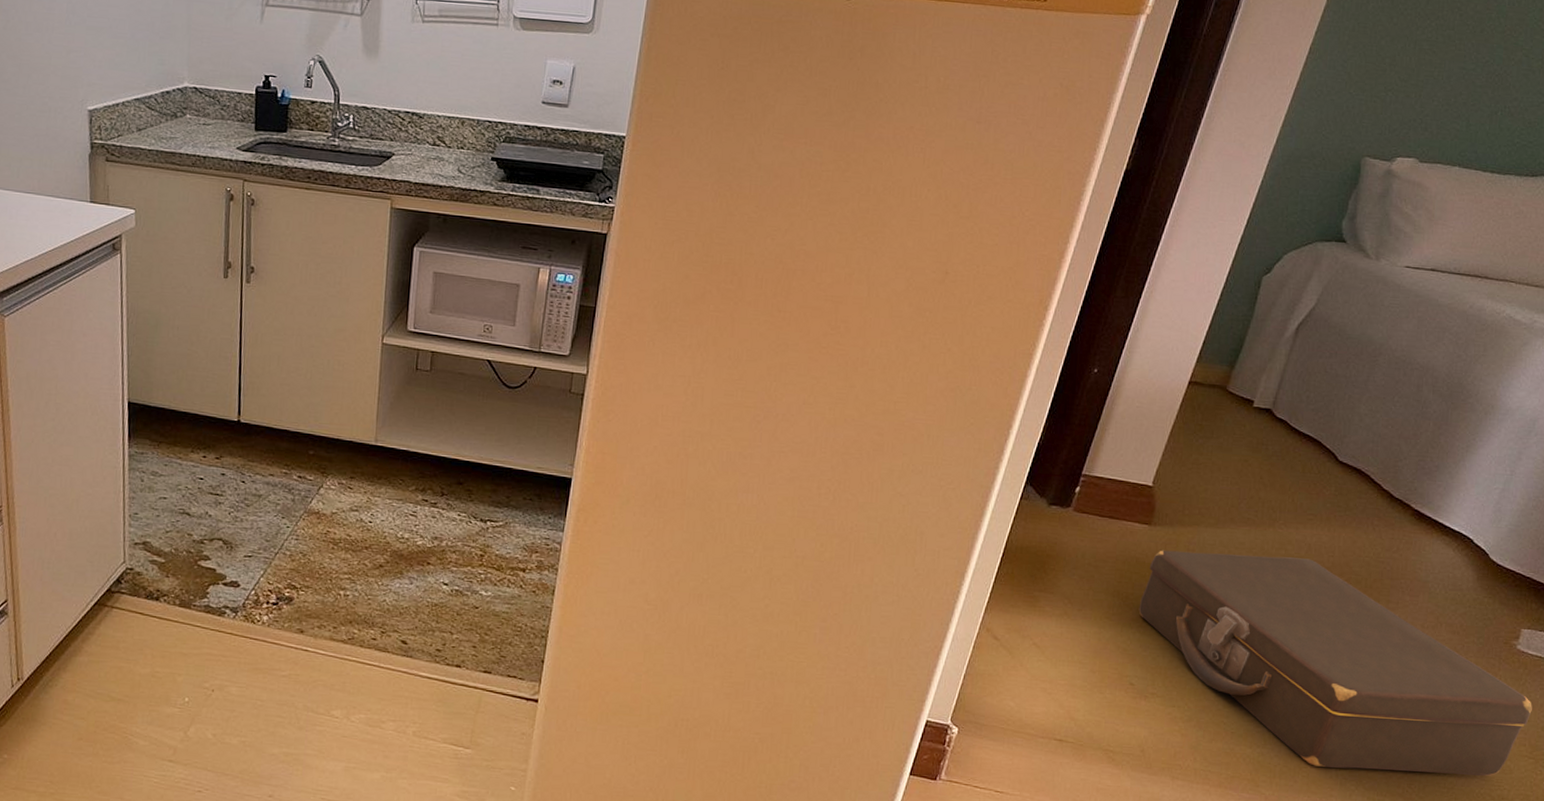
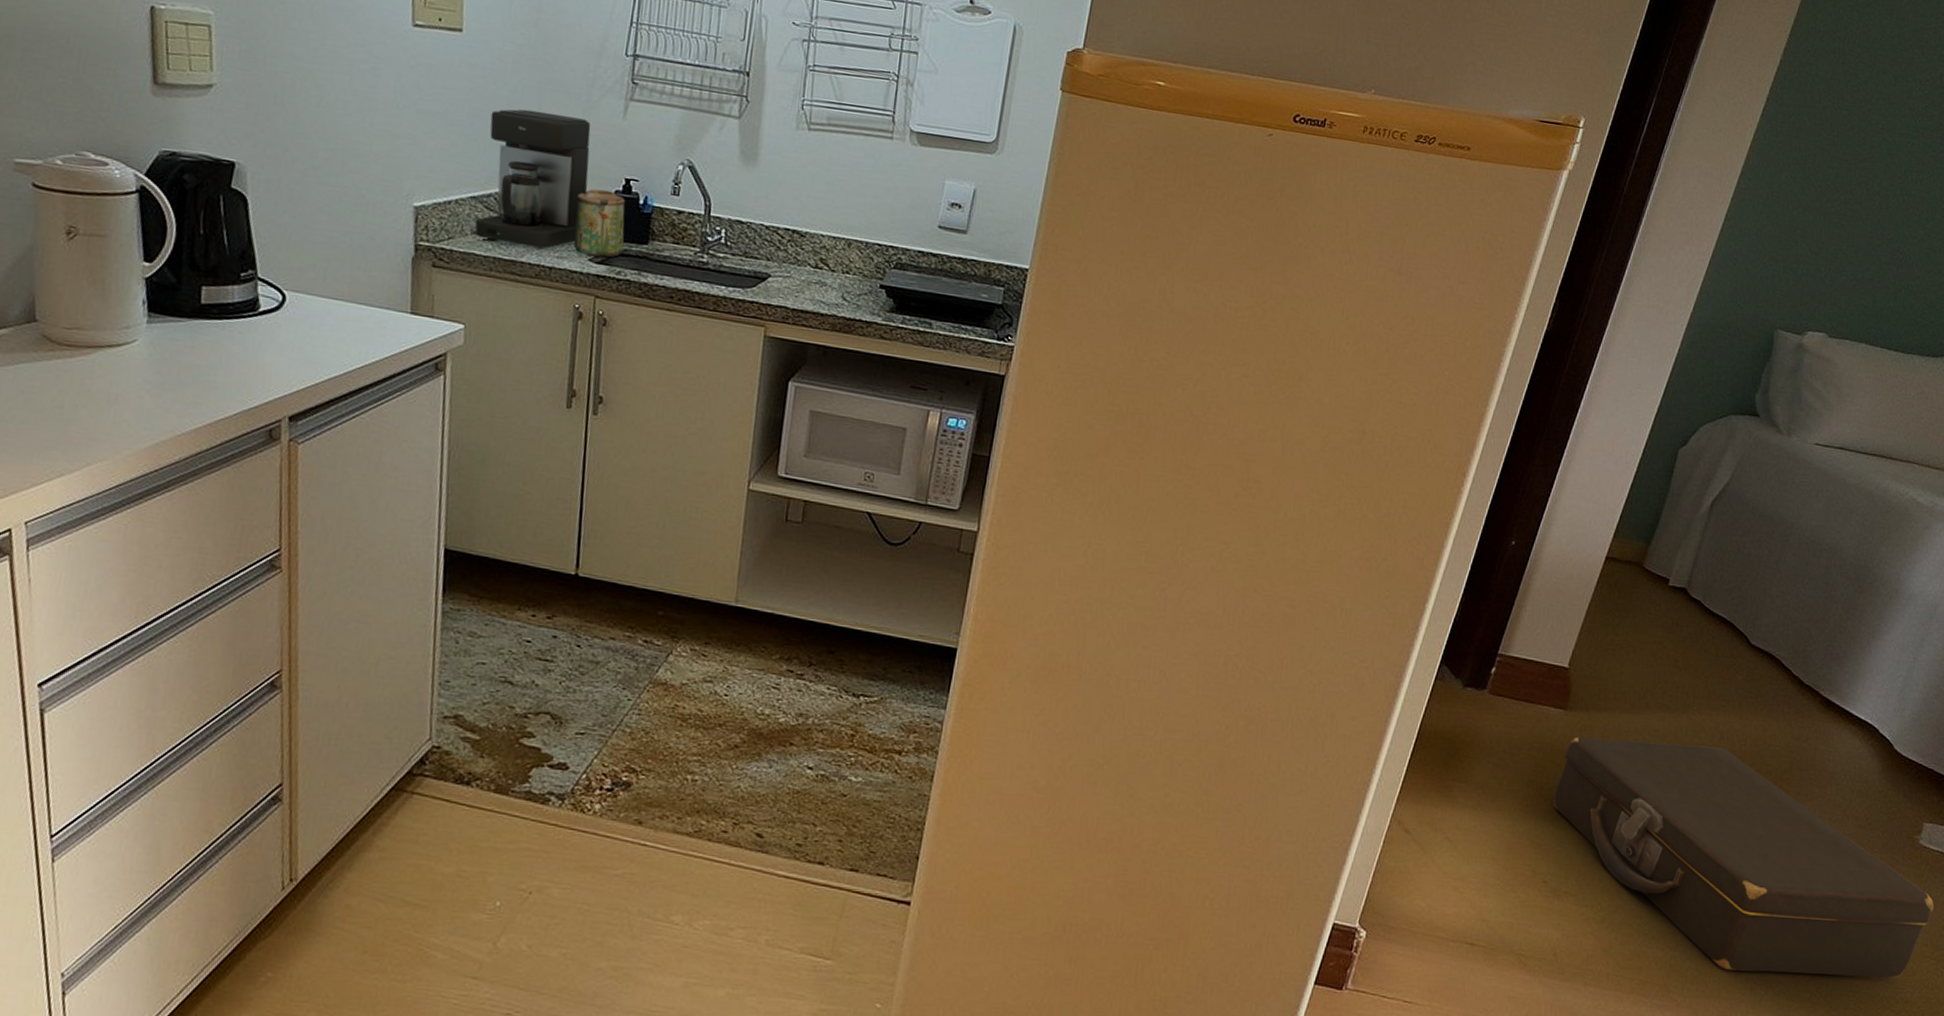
coffee maker: none [139,19,233,140] -> present [474,109,591,249]
canister: none [223,86,267,146] -> present [573,188,625,258]

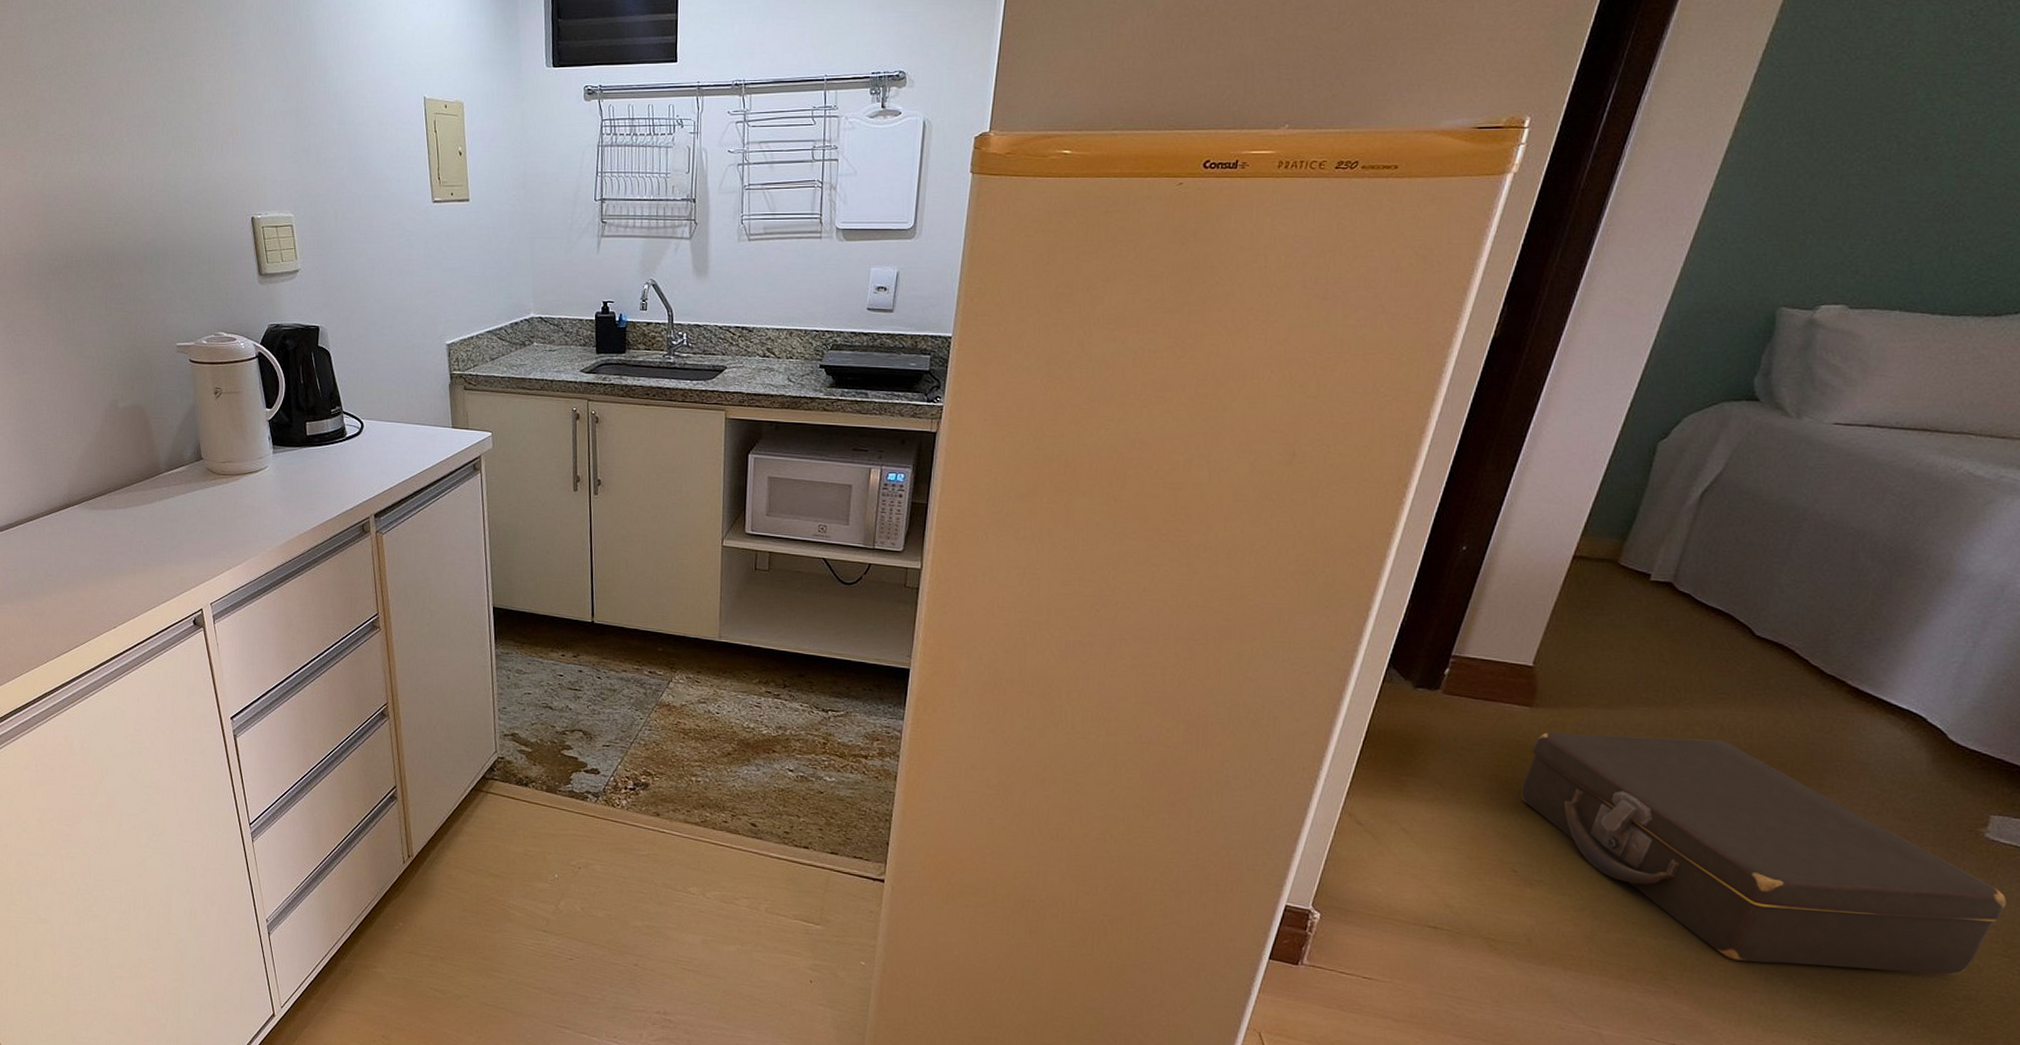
coffee maker: present [474,109,591,249] -> none [492,256,575,366]
canister: present [573,188,625,258] -> none [566,313,607,368]

